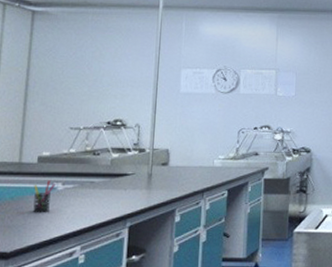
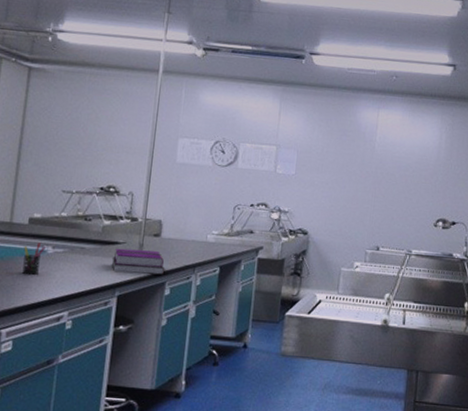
notebook: none [121,180,175,204] -> present [111,248,165,275]

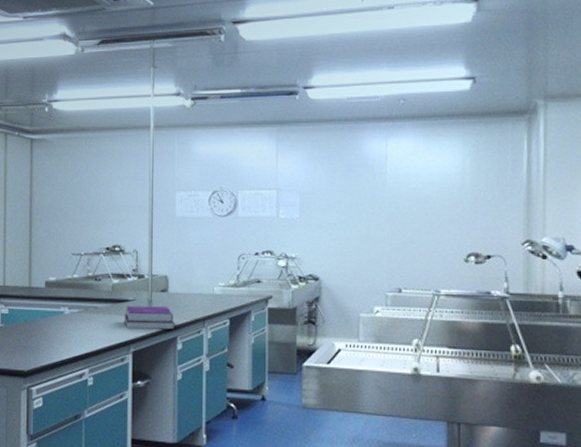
pen holder: present [22,242,47,276] -> none [44,304,63,336]

